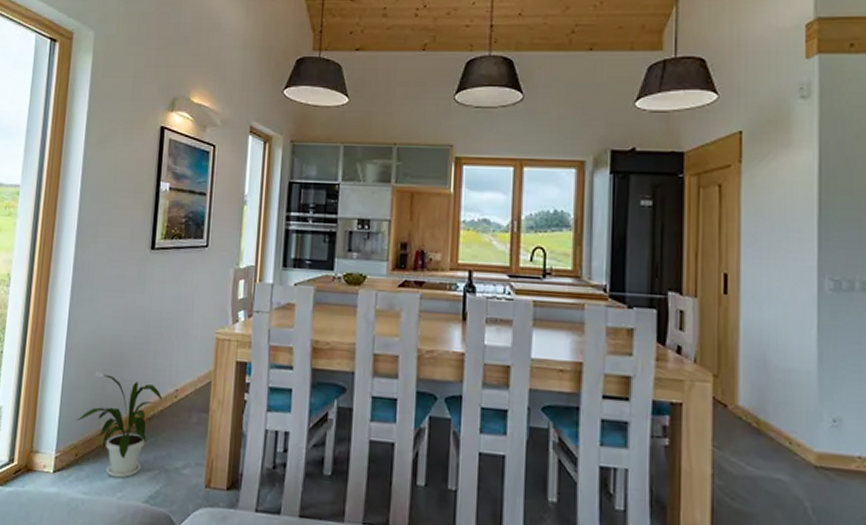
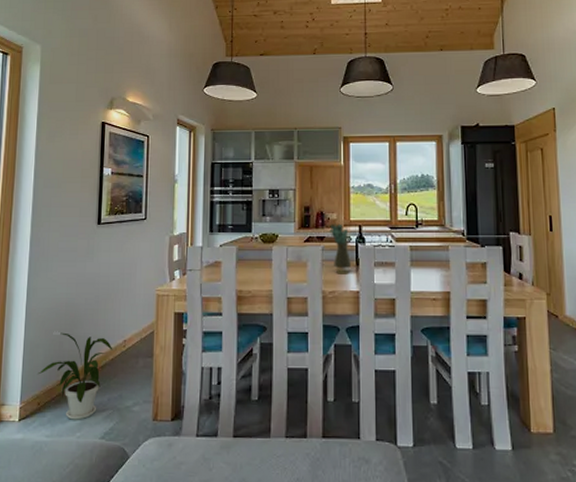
vase: none [431,263,457,331] -> present [330,221,352,274]

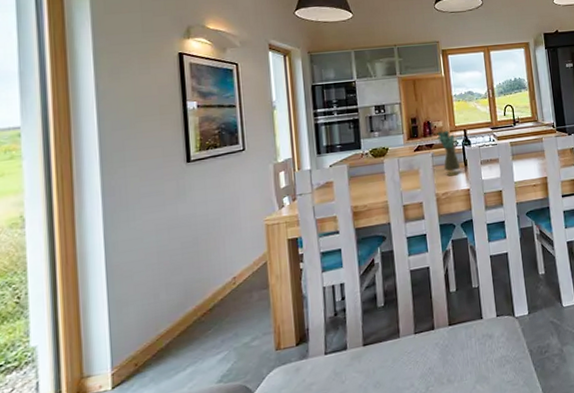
house plant: present [38,332,113,420] -> none [130,279,222,373]

